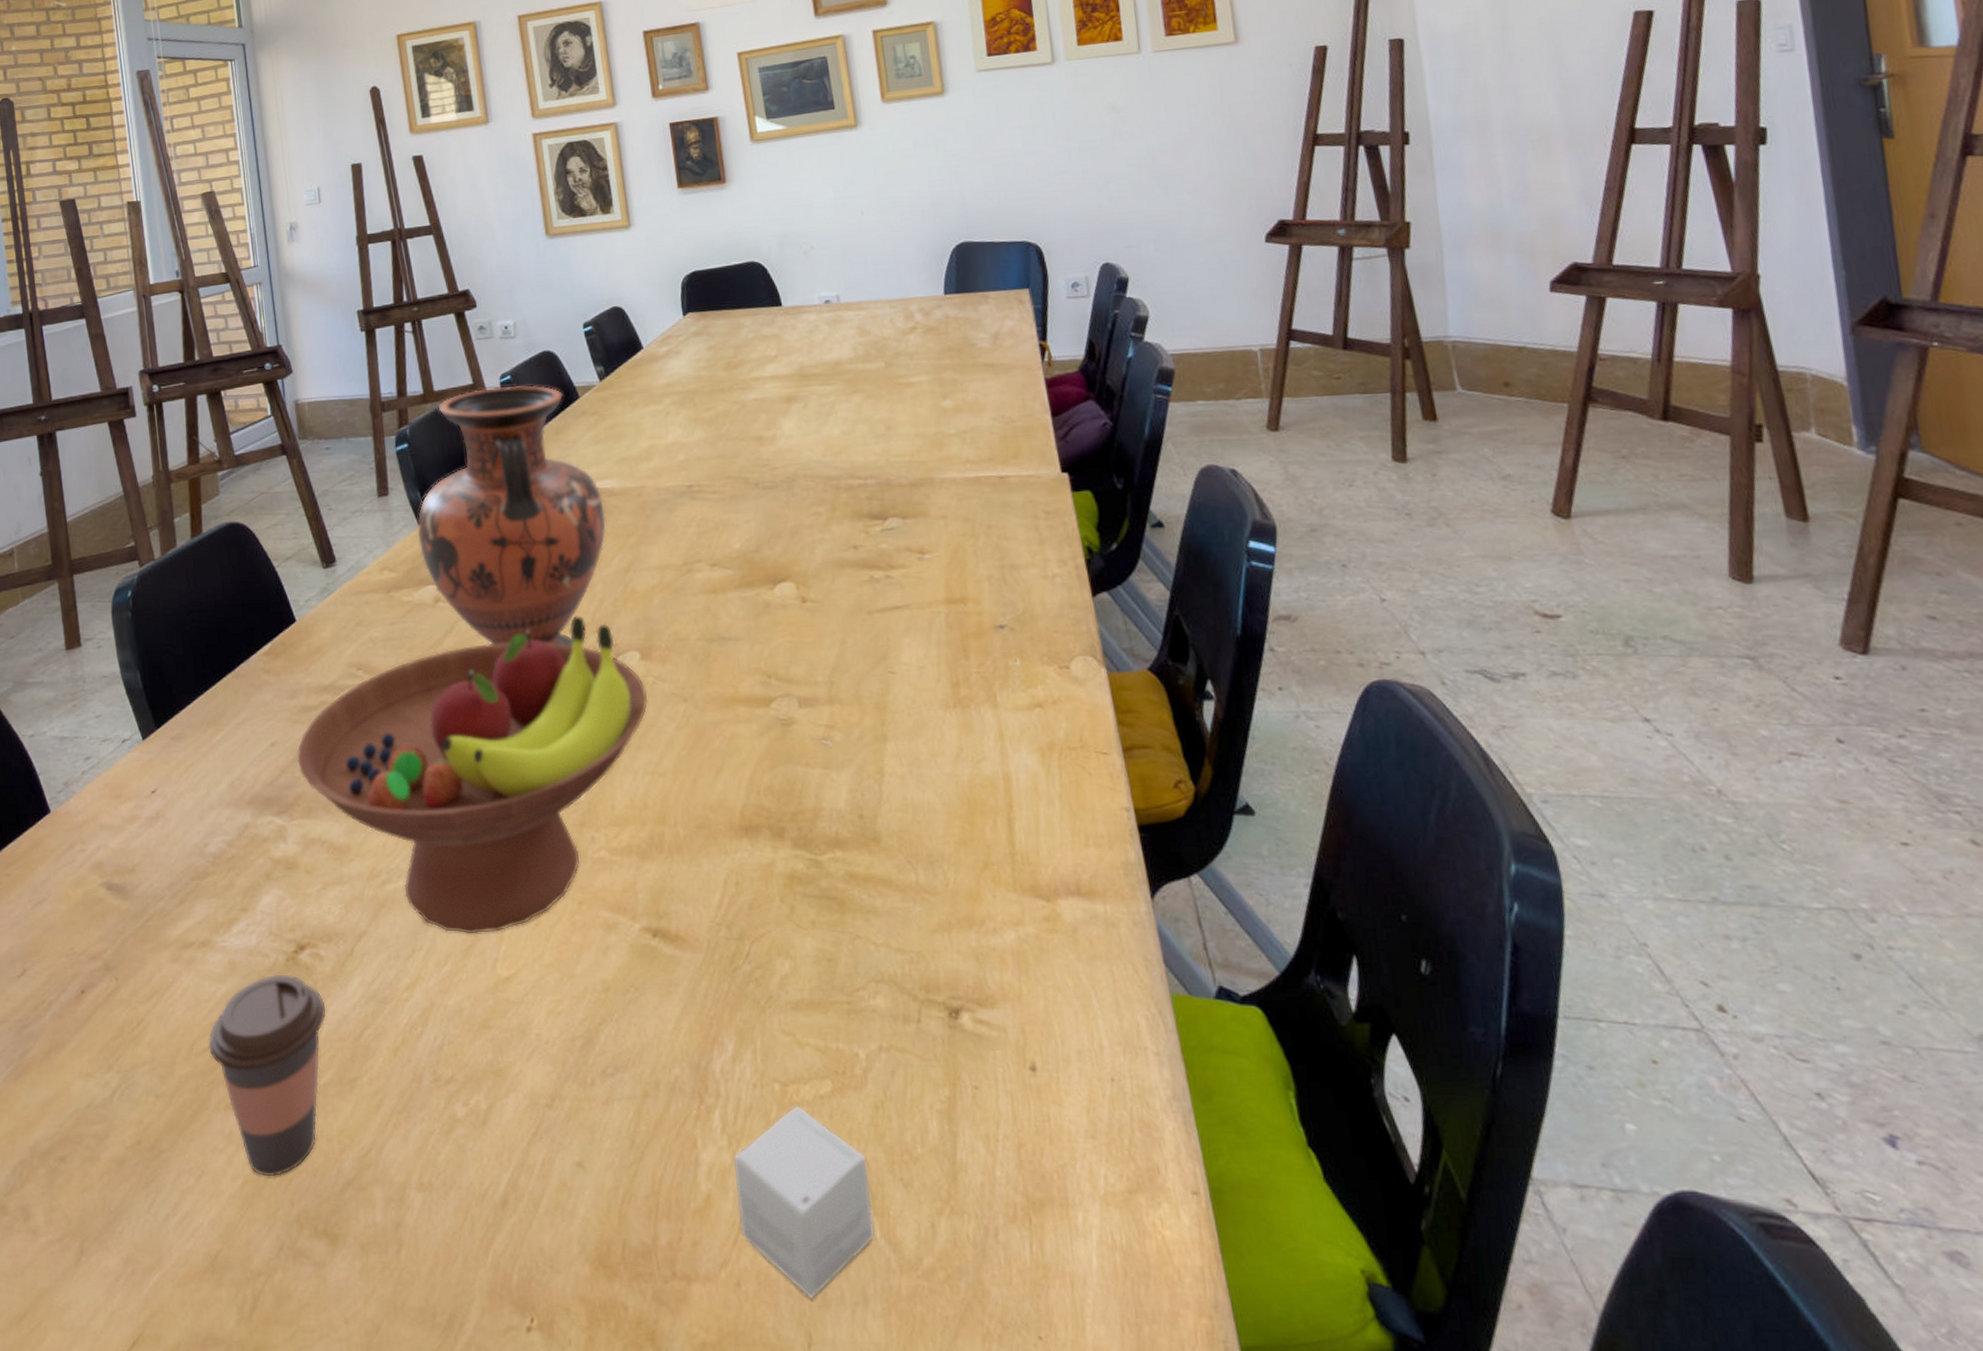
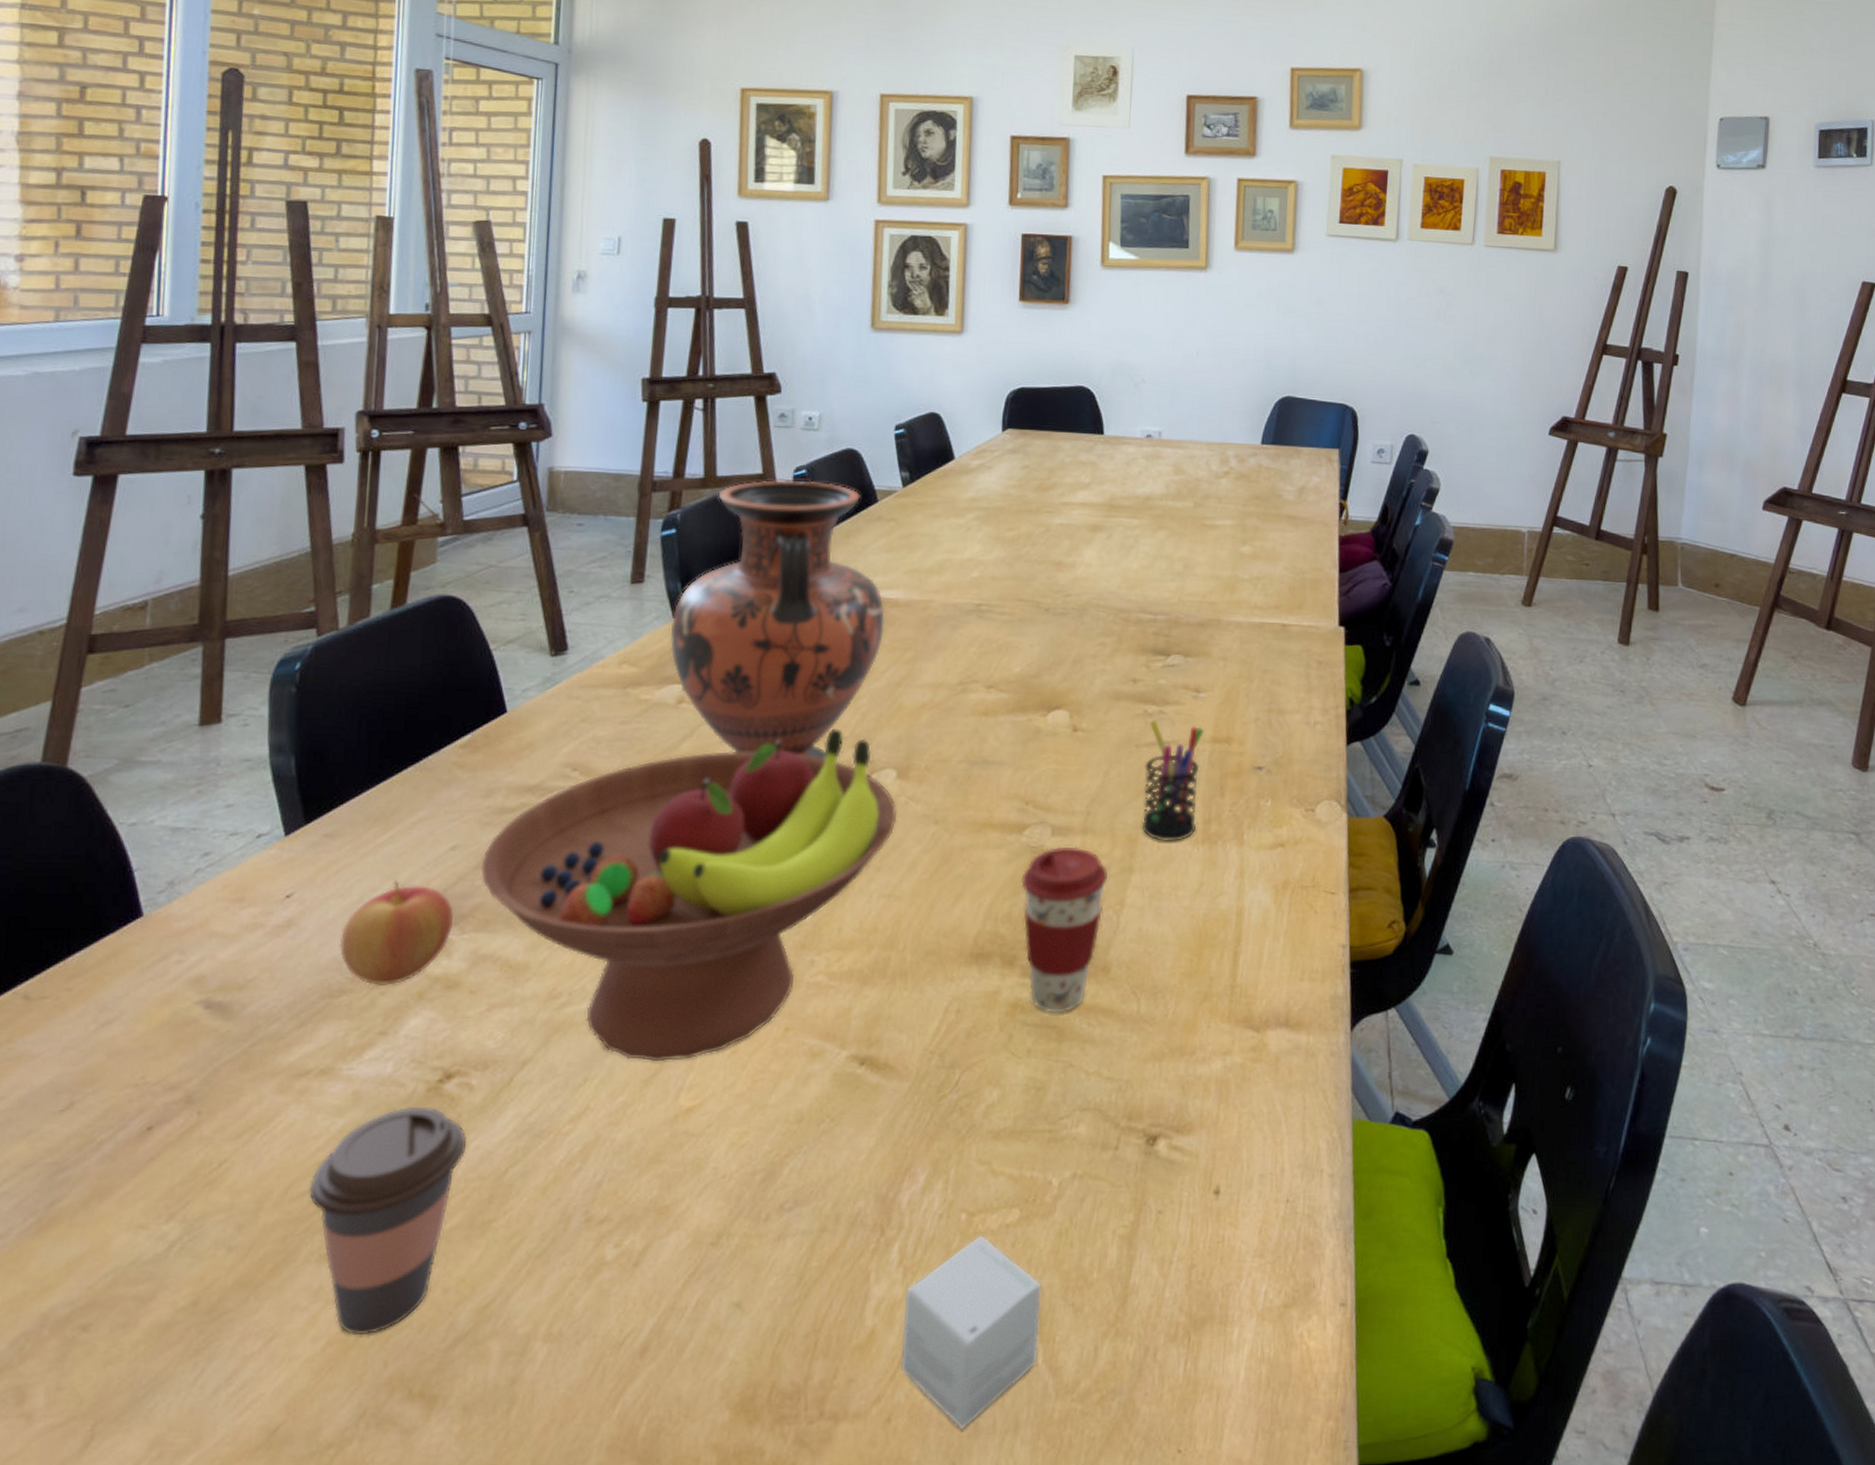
apple: none [198,775,284,868] -> present [339,880,455,985]
coffee cup: none [776,717,864,885] -> present [1021,846,1108,1013]
pen holder: none [878,584,946,707] -> present [1141,719,1205,841]

